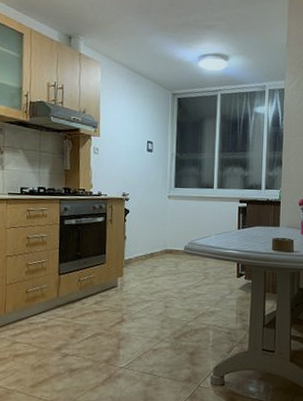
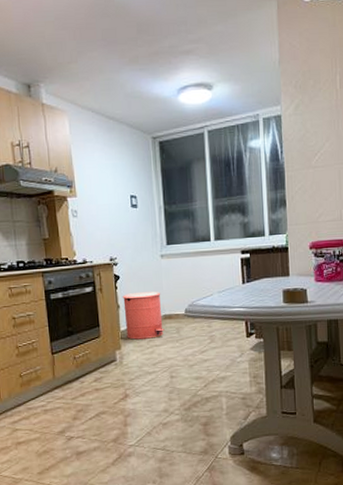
trash can: none [129,226,165,270] -> present [122,291,165,340]

